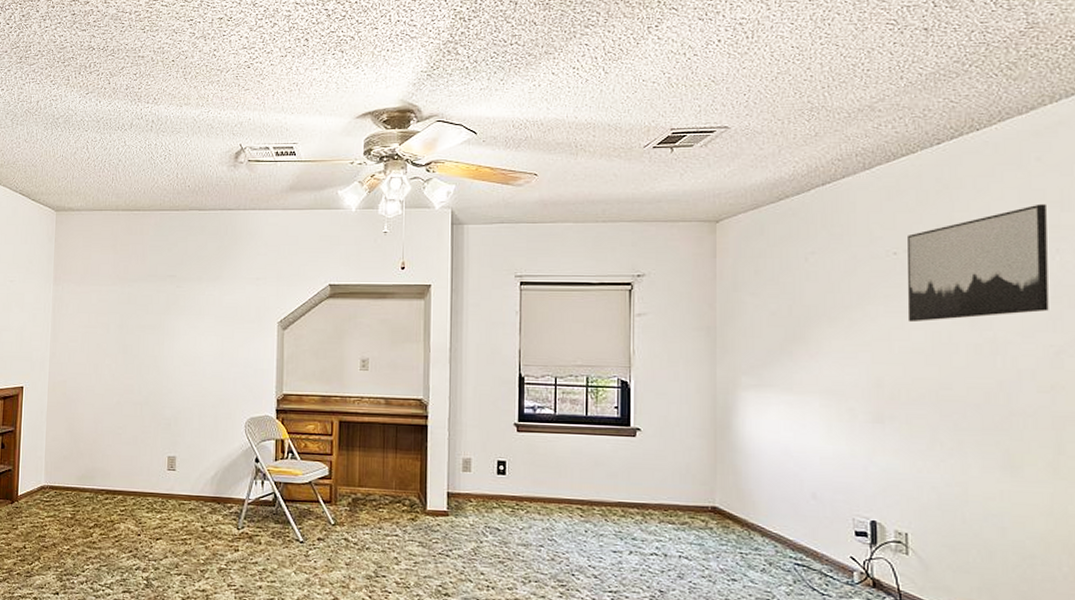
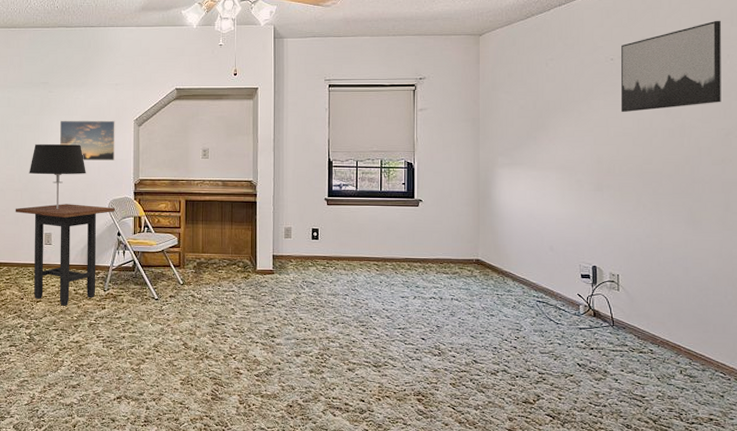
side table: none [133,421,253,546] -> present [15,204,115,306]
table lamp: none [150,349,220,429] -> present [29,144,87,210]
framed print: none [187,321,256,371] -> present [59,120,116,161]

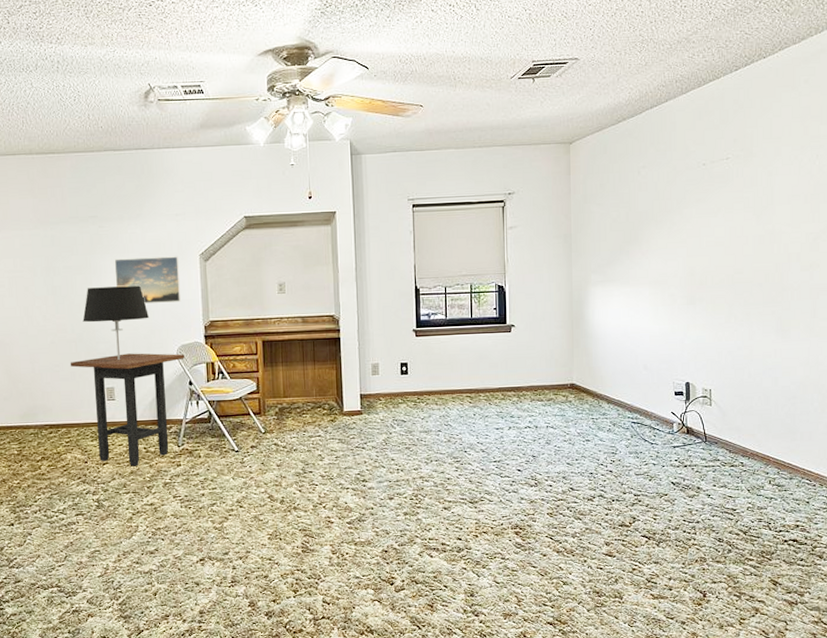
wall art: present [620,20,721,113] -> none [712,118,811,221]

